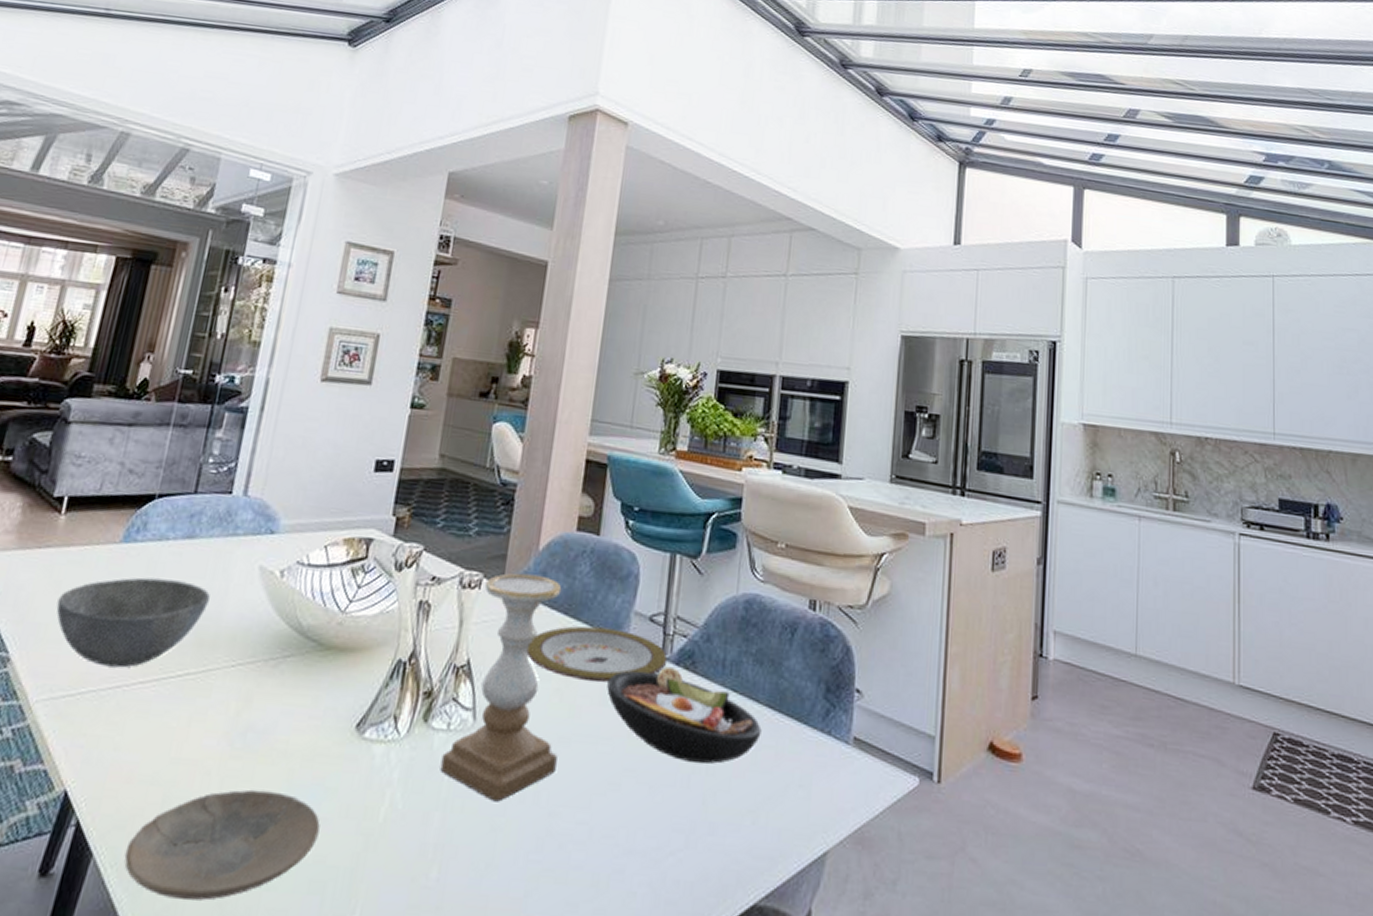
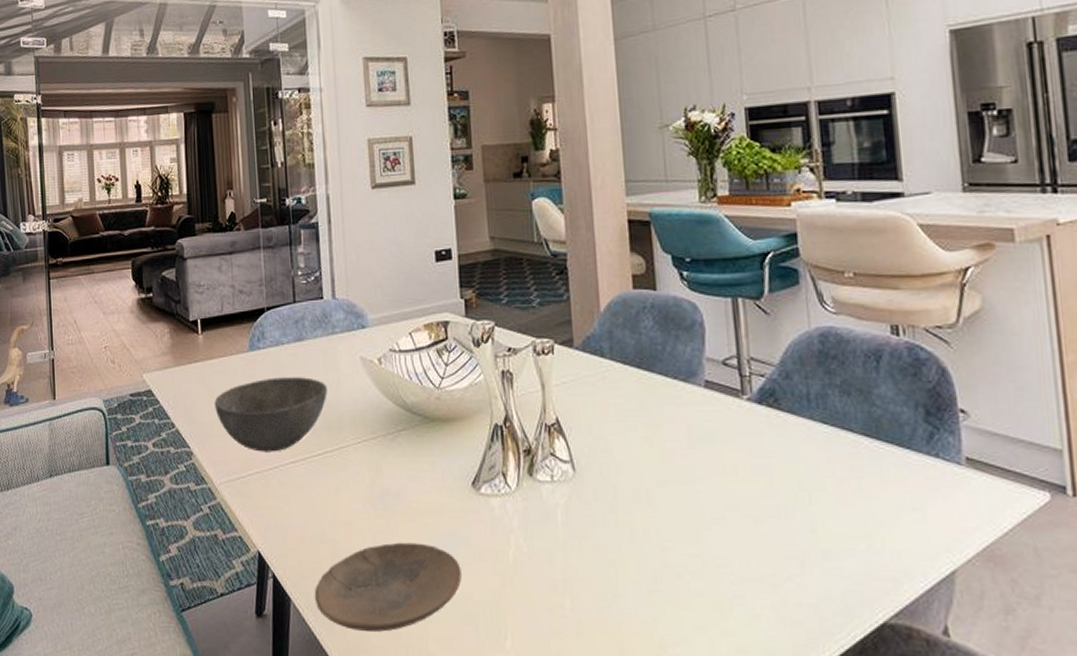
candle holder: present [440,573,562,802] -> none [552,335,659,541]
plate: present [526,626,668,682] -> none [608,376,749,428]
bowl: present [607,666,762,764] -> none [693,406,862,494]

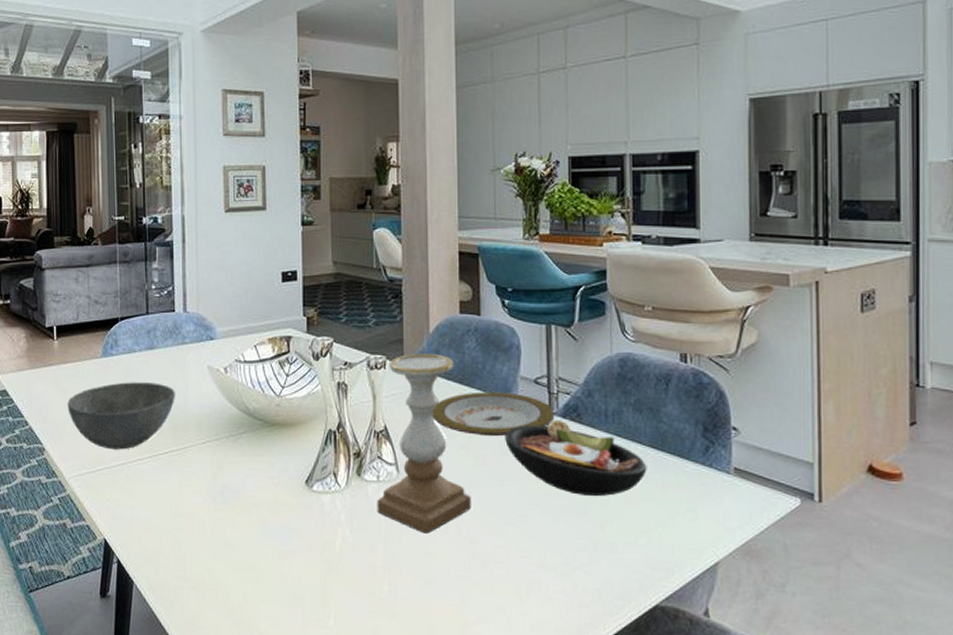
plate: present [314,542,462,632] -> none [155,532,292,612]
candle holder: none [552,335,659,541] -> present [377,353,471,534]
plate: none [608,376,749,428] -> present [432,391,555,437]
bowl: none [693,406,862,494] -> present [505,419,647,496]

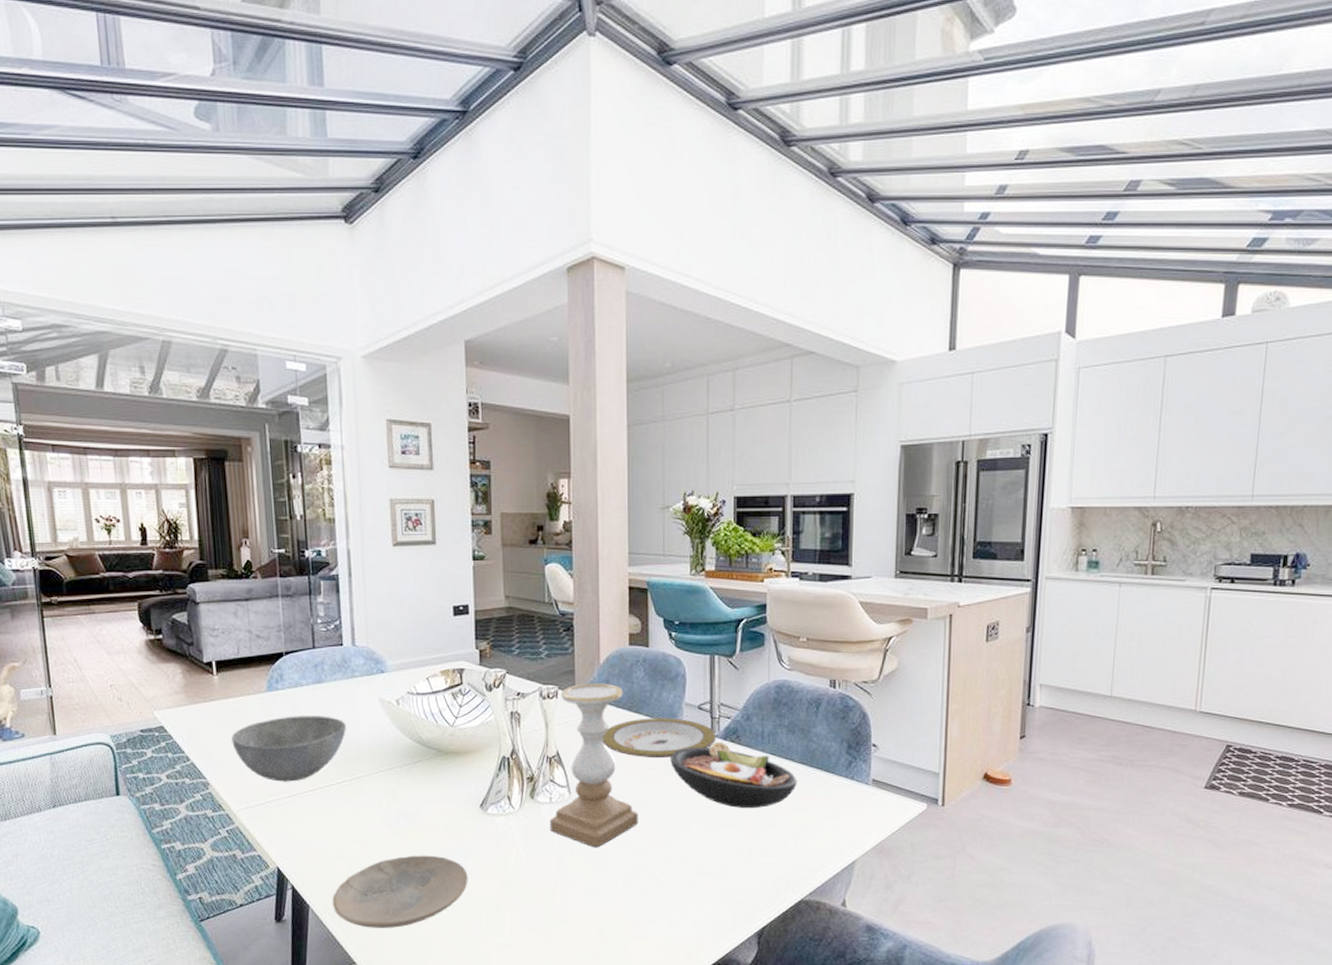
plate: none [155,532,292,612] -> present [332,855,468,929]

